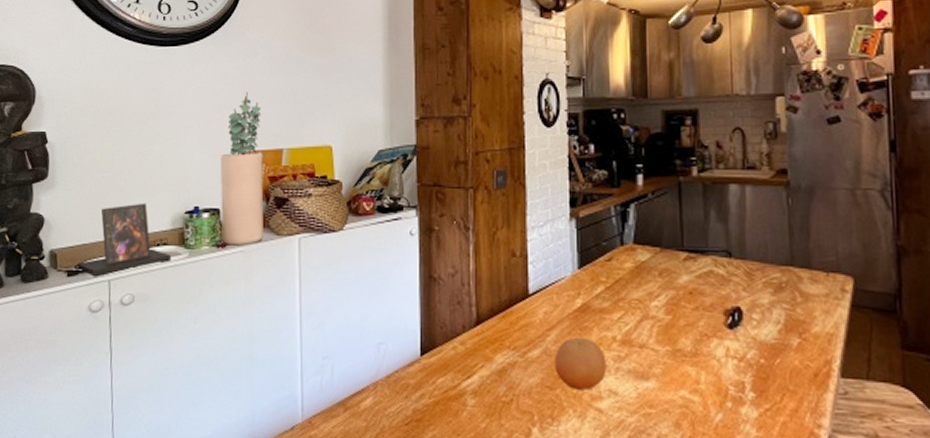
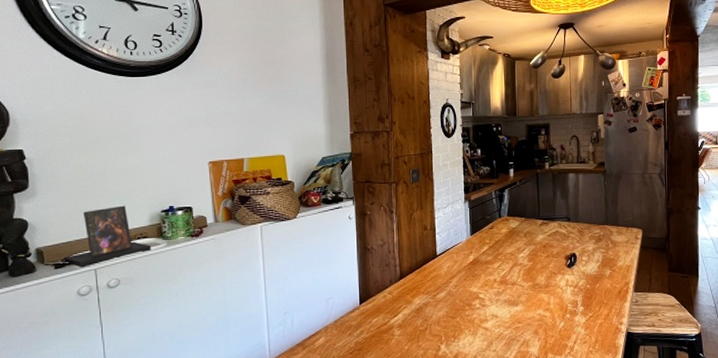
vase: present [219,92,264,246] -> none [189,114,231,235]
fruit: present [554,337,607,390] -> none [455,281,490,317]

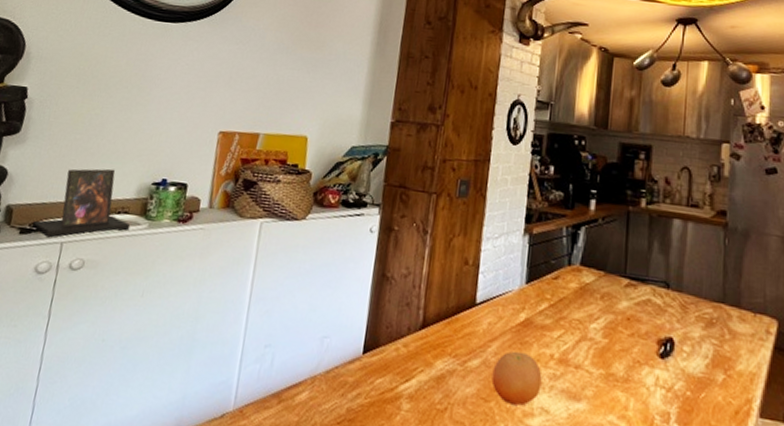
fruit: none [455,281,490,317] -> present [491,351,542,406]

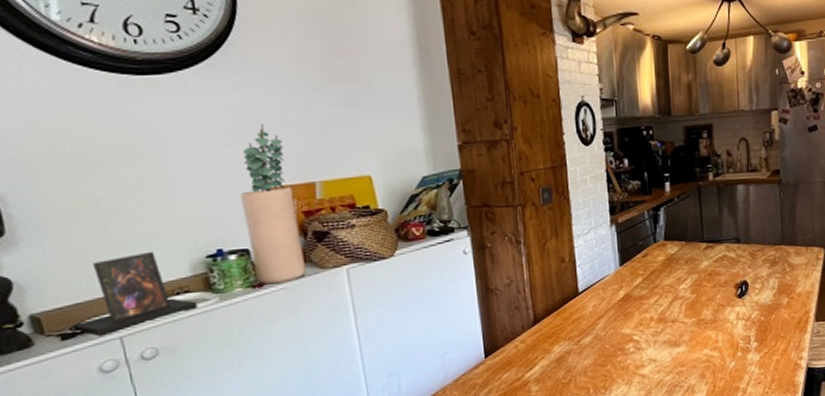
vase: none [183,75,246,224] -> present [239,124,306,285]
fruit: present [491,351,542,406] -> none [604,321,647,363]

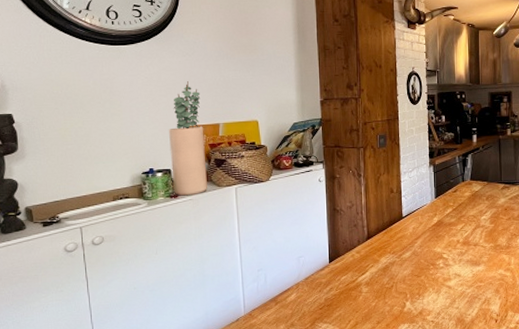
photo frame: present [74,251,198,337] -> none [52,167,133,226]

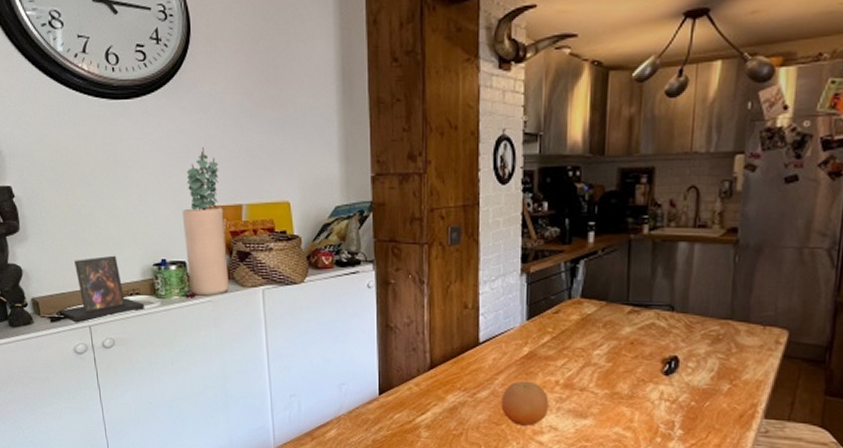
photo frame: none [52,167,133,226] -> present [59,255,145,323]
fruit: none [420,242,454,275] -> present [501,381,549,426]

